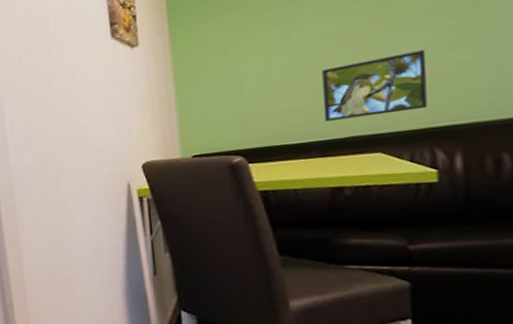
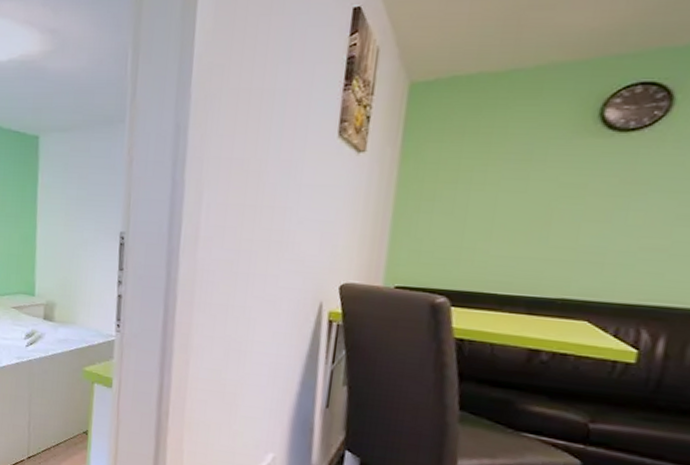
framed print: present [322,50,428,121] -> none [539,219,659,283]

